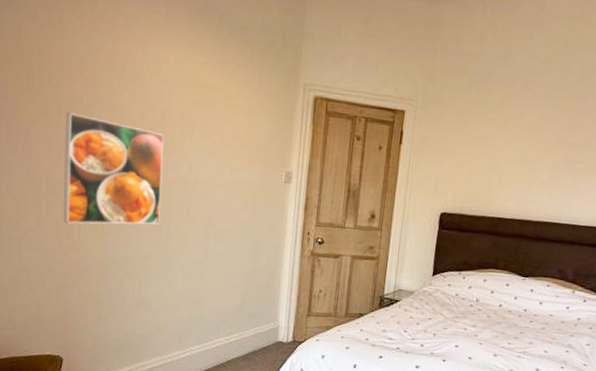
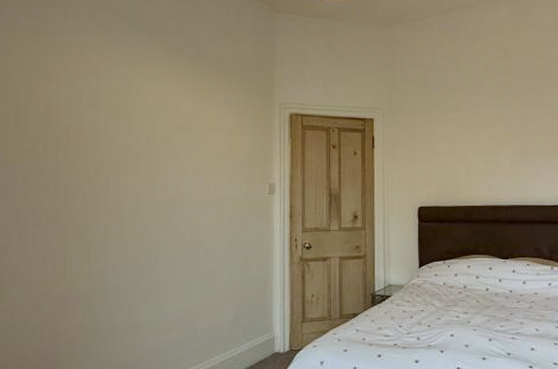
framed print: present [64,112,165,225] -> none [49,149,150,256]

